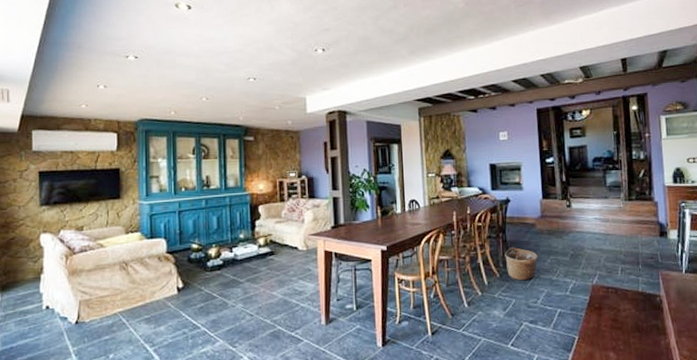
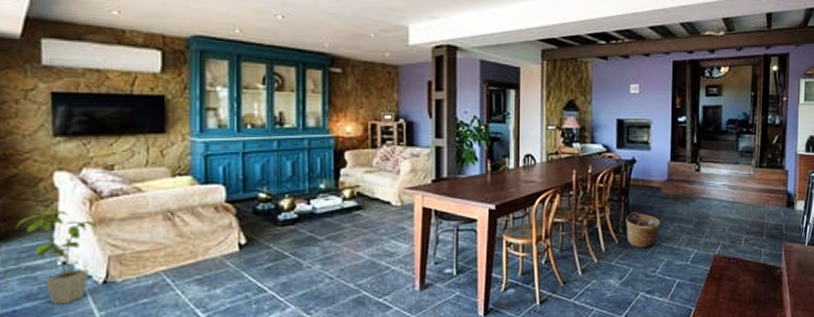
house plant: none [13,264,71,342] -> present [16,210,97,305]

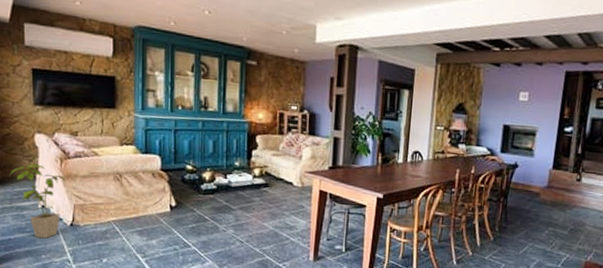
basket: present [626,212,661,249] -> none [502,213,536,248]

